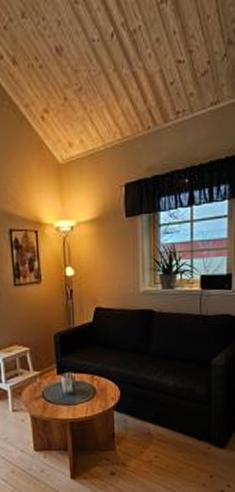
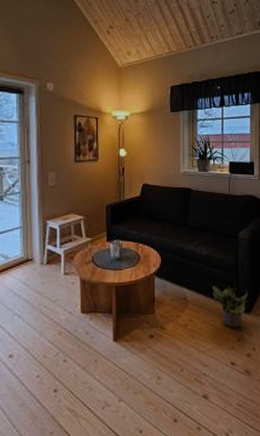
potted plant: none [181,420,223,464] -> present [213,286,248,328]

